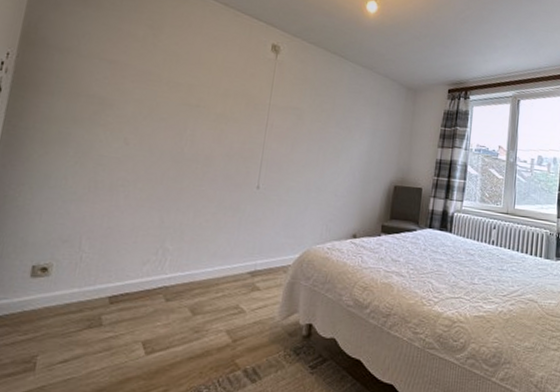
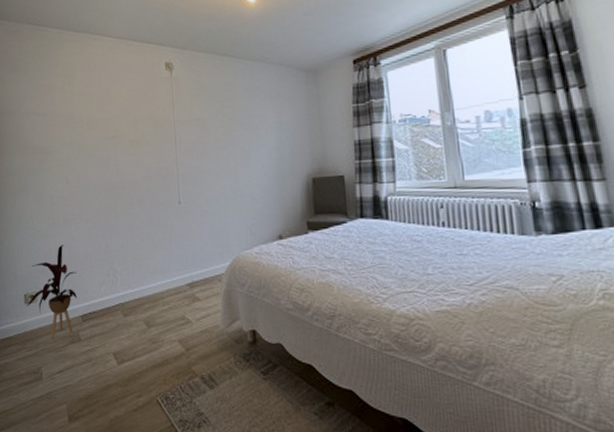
house plant: none [33,213,115,322] -> present [27,245,77,339]

